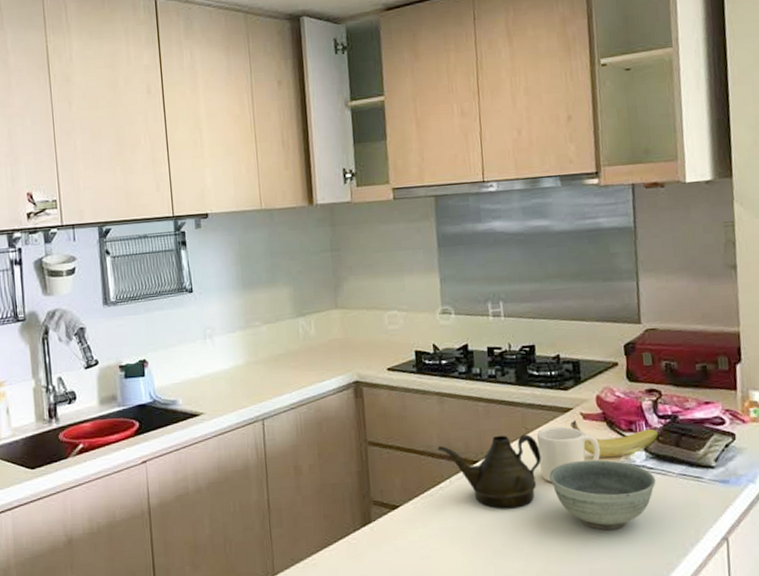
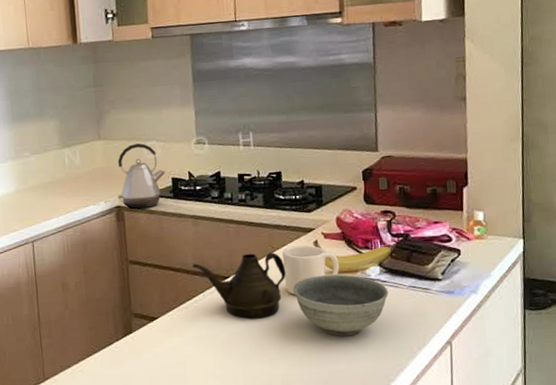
kettle: none [355,313,408,384] -> present [117,143,166,209]

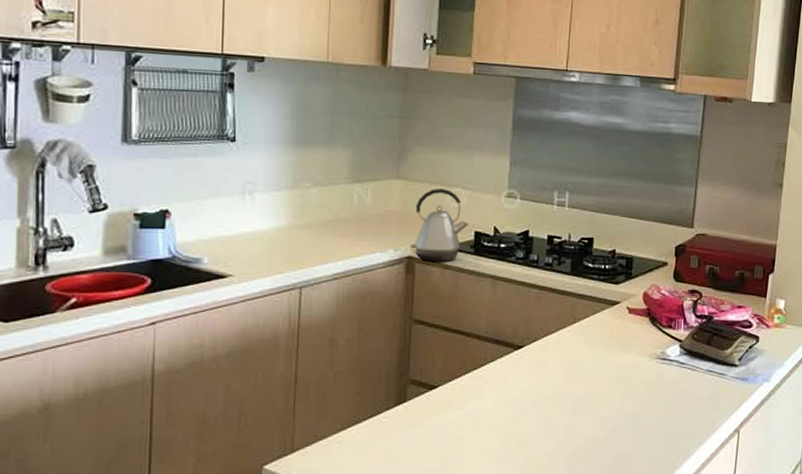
teapot: present [192,252,286,319] -> none [484,322,585,393]
mug: present [282,245,339,295] -> none [581,318,640,371]
bowl: present [293,274,389,337] -> none [590,352,686,419]
banana: present [313,239,392,273] -> none [616,313,694,351]

